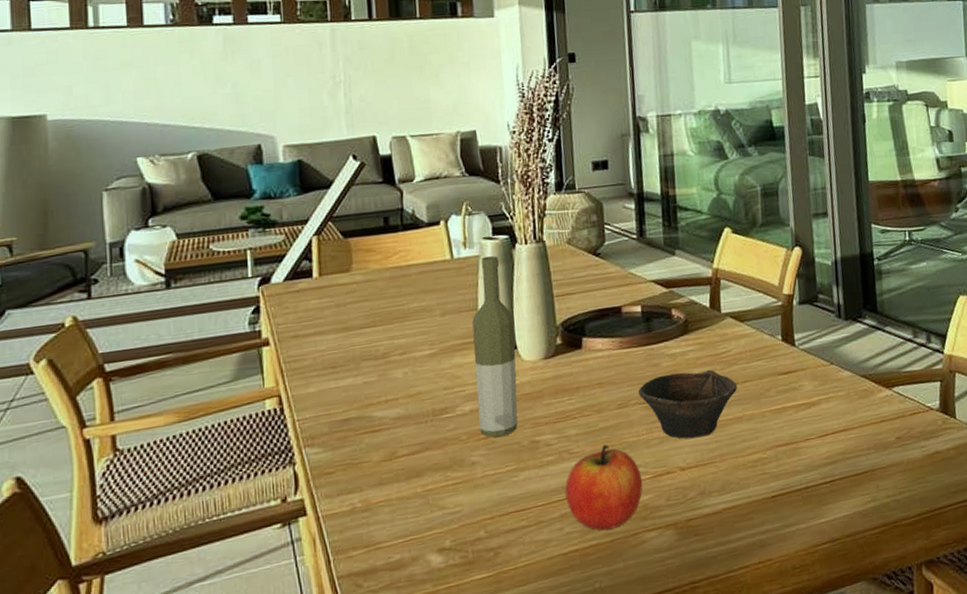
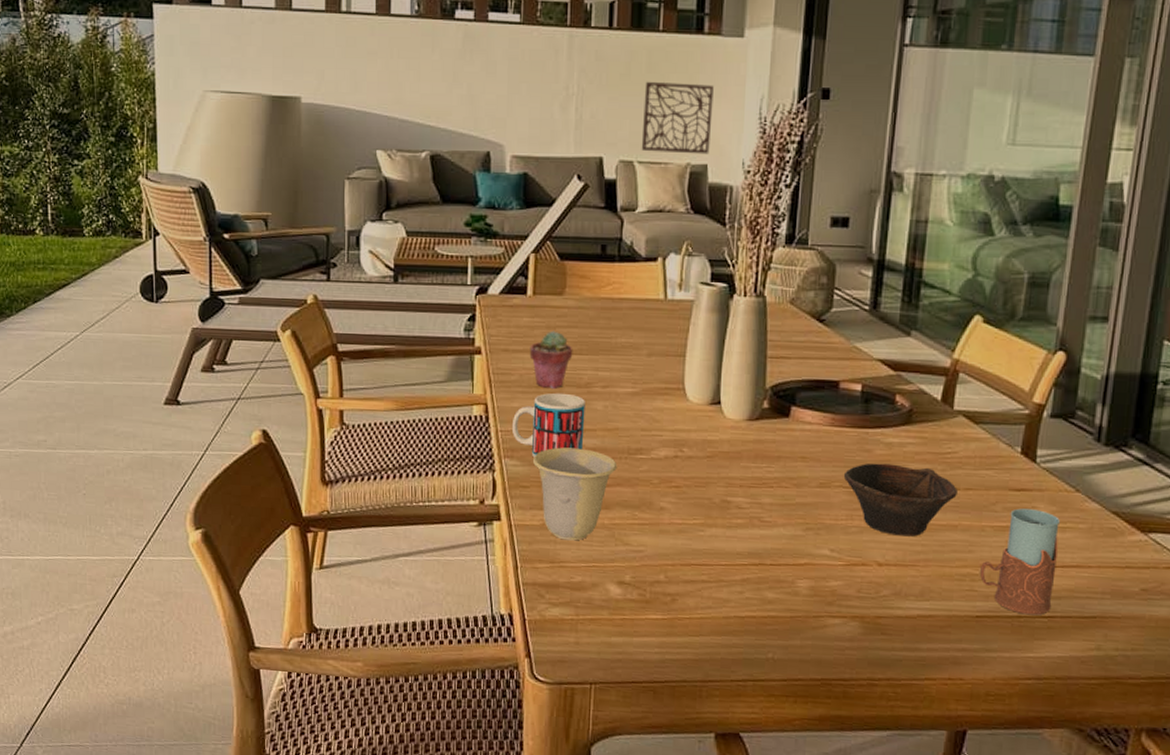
mug: none [309,368,387,441] -> present [511,393,585,458]
potted succulent: none [321,308,367,367] -> present [529,330,573,390]
cup: none [336,420,424,520] -> present [533,447,618,541]
decorative wall panel: none [409,60,476,126] -> present [641,81,714,155]
bottle: present [472,256,518,438] -> none [672,303,722,489]
apple: present [565,444,642,531] -> none [750,521,833,606]
drinking glass: none [767,387,831,485] -> present [980,508,1061,616]

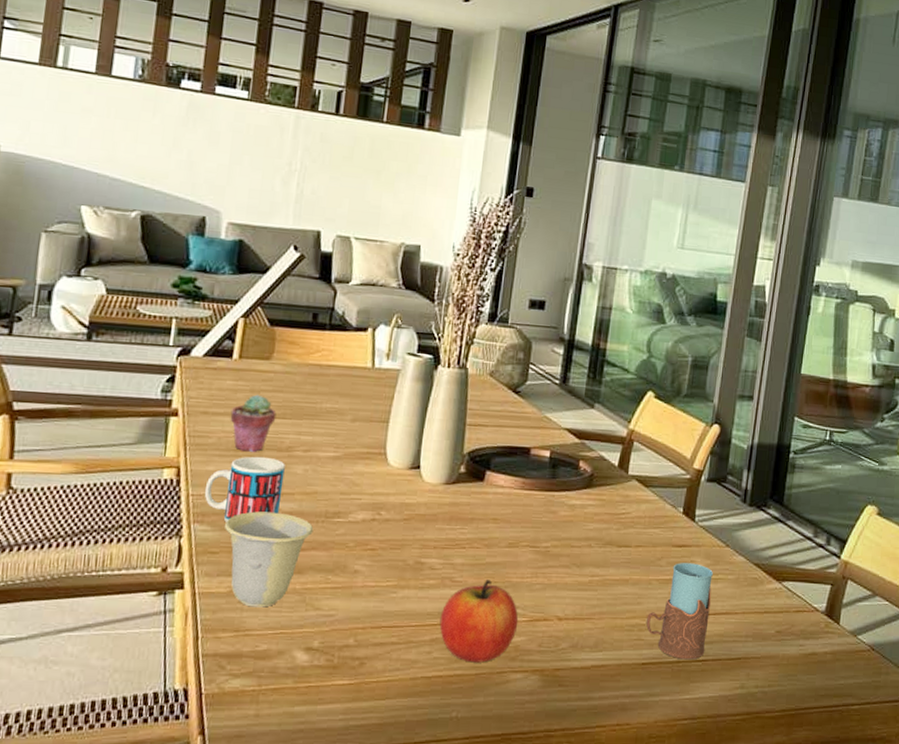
decorative wall panel: present [641,81,714,155] -> none [358,165,431,236]
apple: none [750,521,833,606] -> present [439,580,518,663]
bowl: present [843,463,957,537] -> none [530,523,629,592]

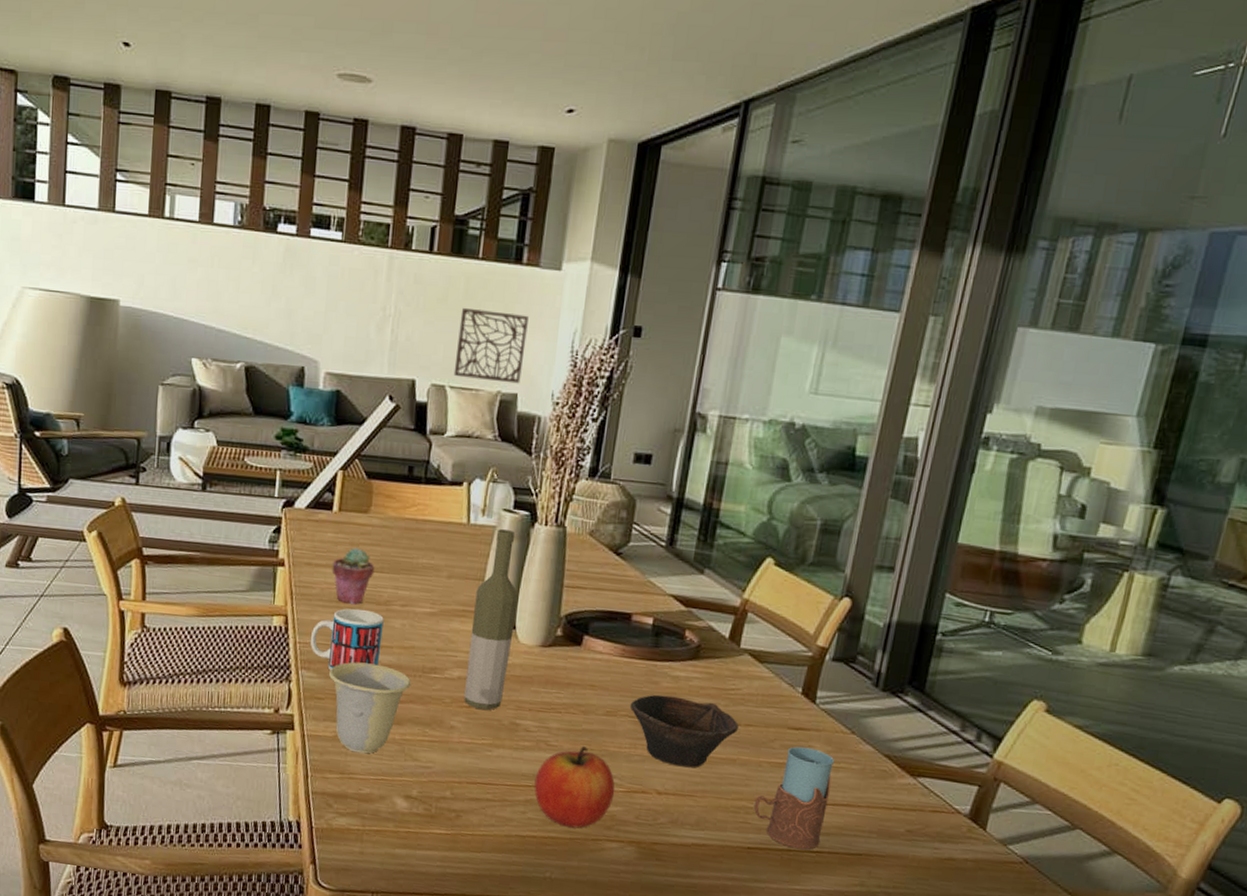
decorative wall panel: none [358,165,431,236] -> present [453,307,529,384]
bottle: none [368,372,423,552] -> present [464,529,519,711]
bowl: none [530,523,629,592] -> present [629,694,738,768]

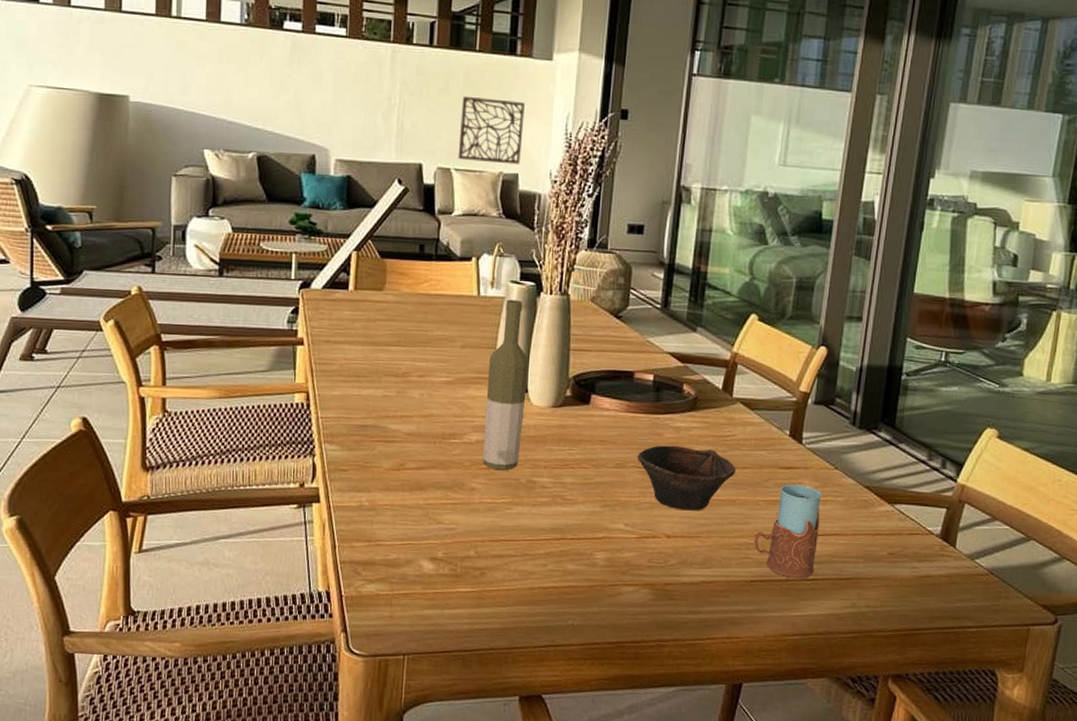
mug: present [310,608,384,671] -> none [332,381,403,443]
cup: present [329,661,412,754] -> none [352,432,432,521]
potted succulent: present [331,547,375,605] -> none [350,323,392,379]
apple: present [534,746,615,828] -> none [553,498,627,576]

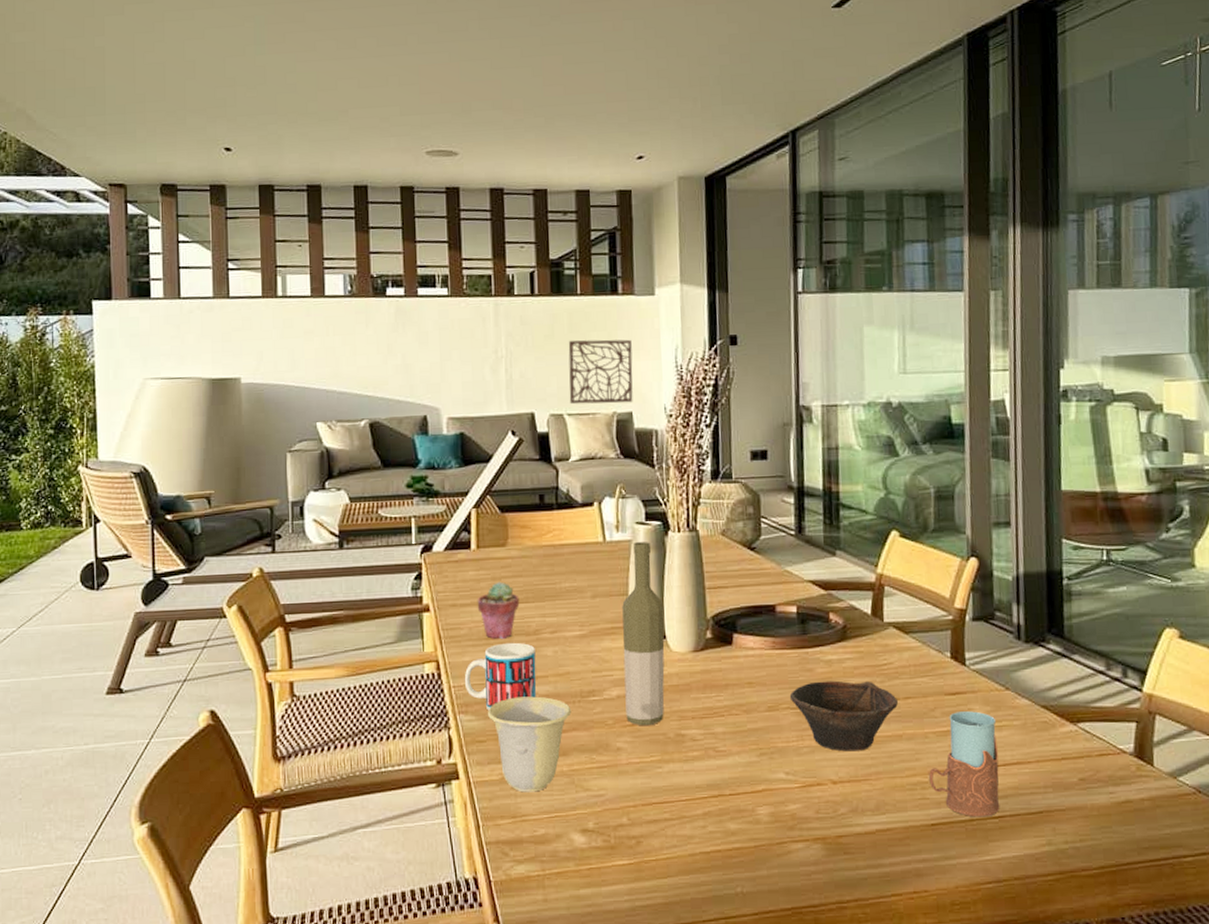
mug: none [332,381,403,443] -> present [464,642,537,711]
potted succulent: none [350,323,392,379] -> present [477,581,520,640]
cup: none [352,432,432,521] -> present [488,696,572,793]

